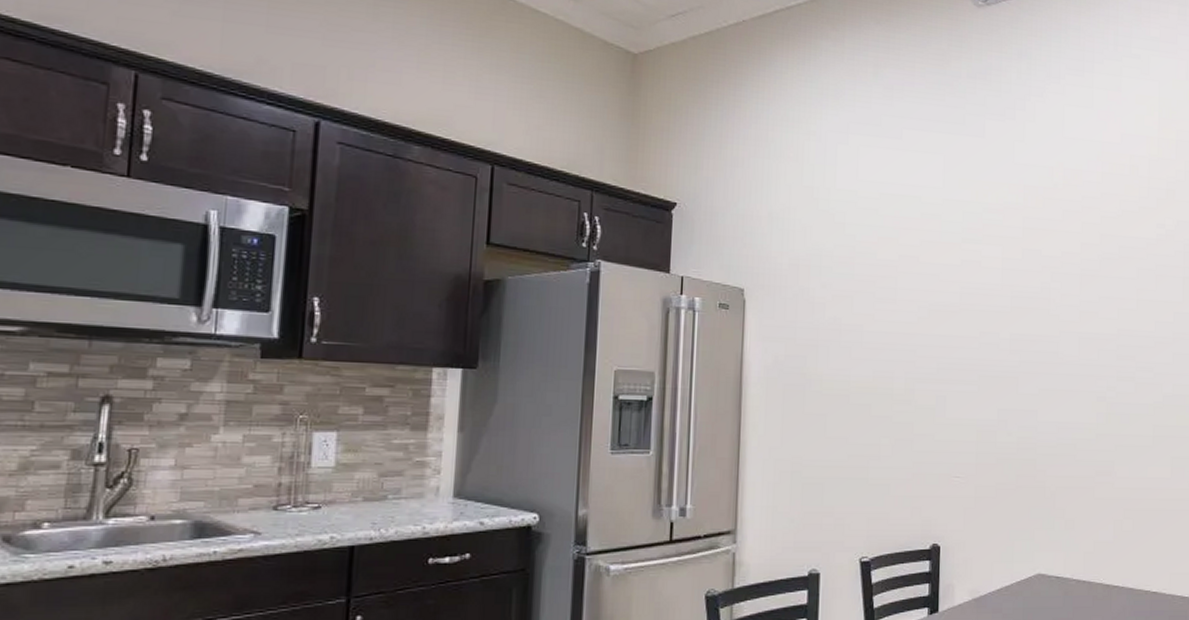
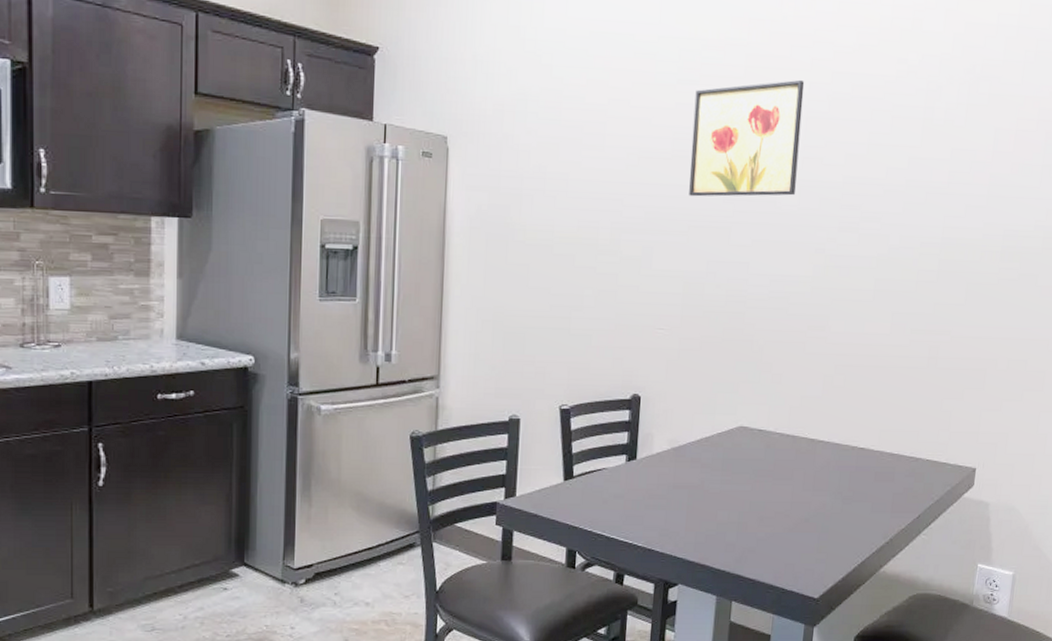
wall art: none [977,240,1077,348] -> present [689,79,805,197]

